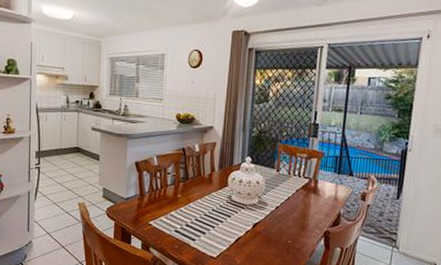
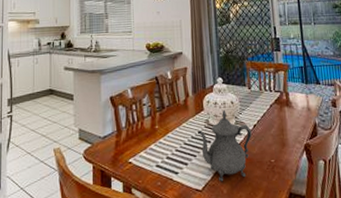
teapot: none [219,188,273,254] -> present [198,109,252,182]

